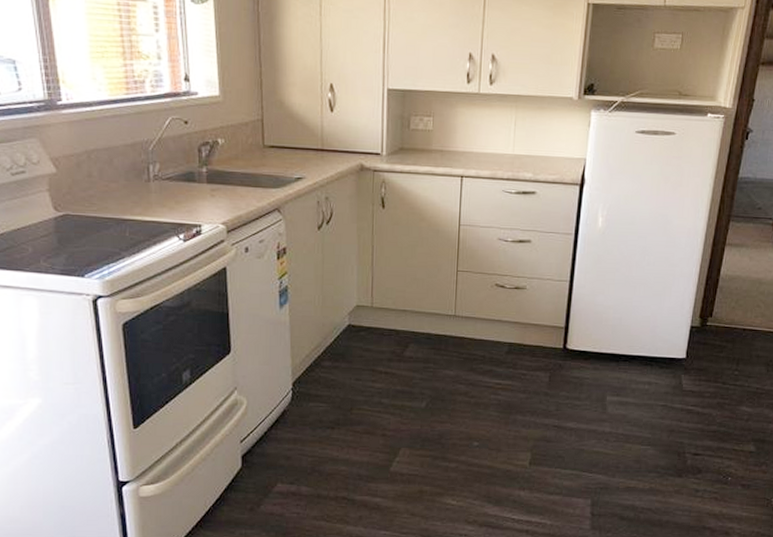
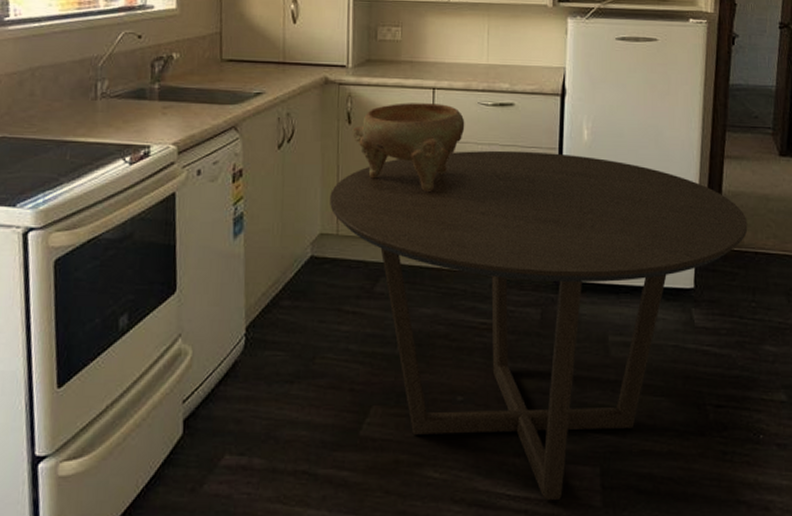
dining table: none [365,234,740,524] -> present [330,150,748,501]
decorative bowl: none [386,189,490,272] -> present [352,102,465,193]

